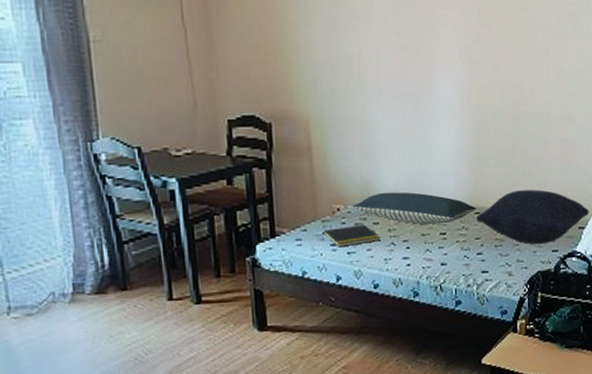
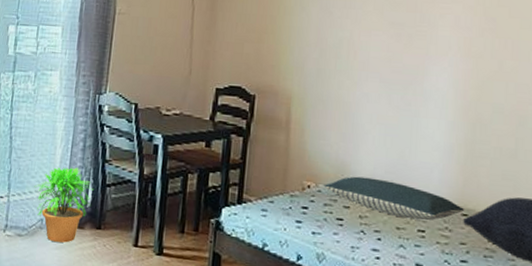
potted plant: none [33,229,109,314] -> present [34,166,94,243]
notepad: present [322,224,381,248] -> none [289,205,350,226]

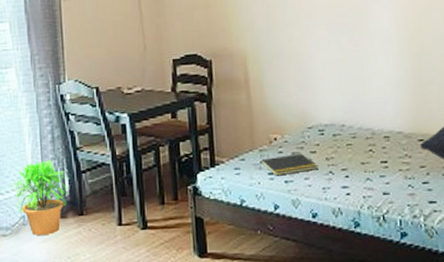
notepad: none [289,205,350,226] -> present [260,153,319,176]
pillow: present [323,176,465,221] -> none [289,120,421,153]

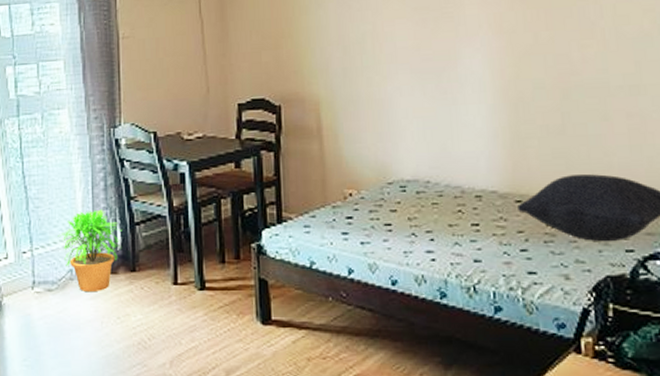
notepad: present [260,153,319,176] -> none [333,211,399,237]

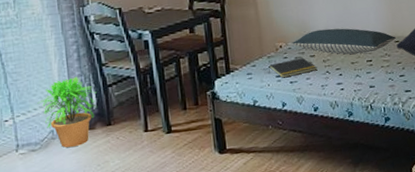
notepad: none [333,211,399,237] -> present [269,57,317,78]
pillow: none [366,176,518,214] -> present [292,28,397,55]

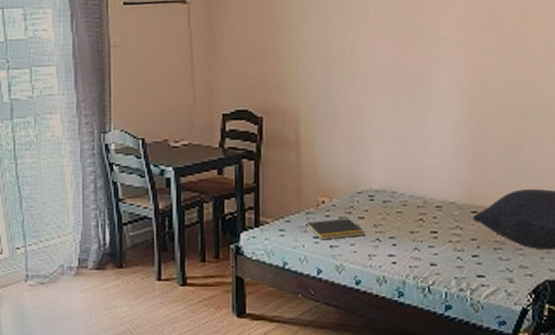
potted plant: present [37,76,97,148] -> none [50,210,110,286]
pillow: present [292,28,397,55] -> none [337,186,474,222]

